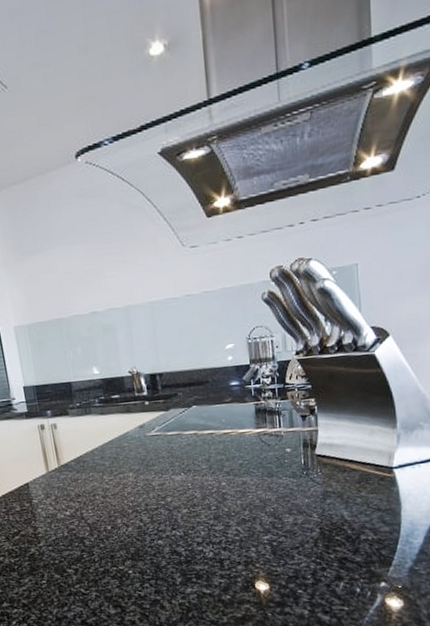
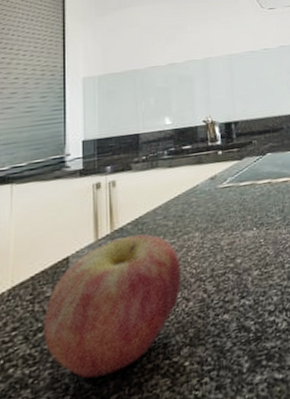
apple: none [18,470,121,572] -> present [44,234,182,379]

